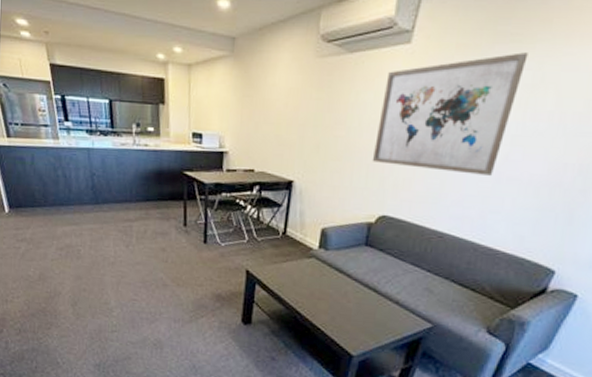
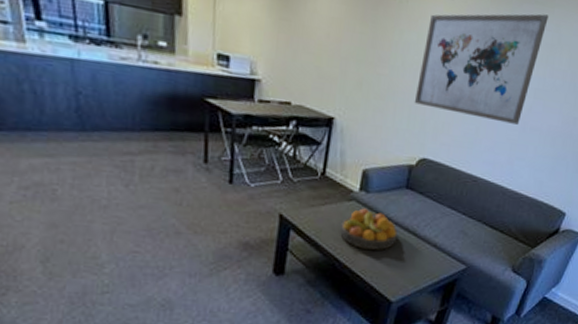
fruit bowl: none [301,265,357,305] -> present [340,208,398,250]

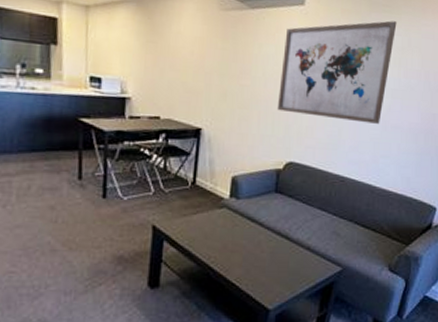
fruit bowl: present [340,208,398,250] -> none [213,214,270,256]

